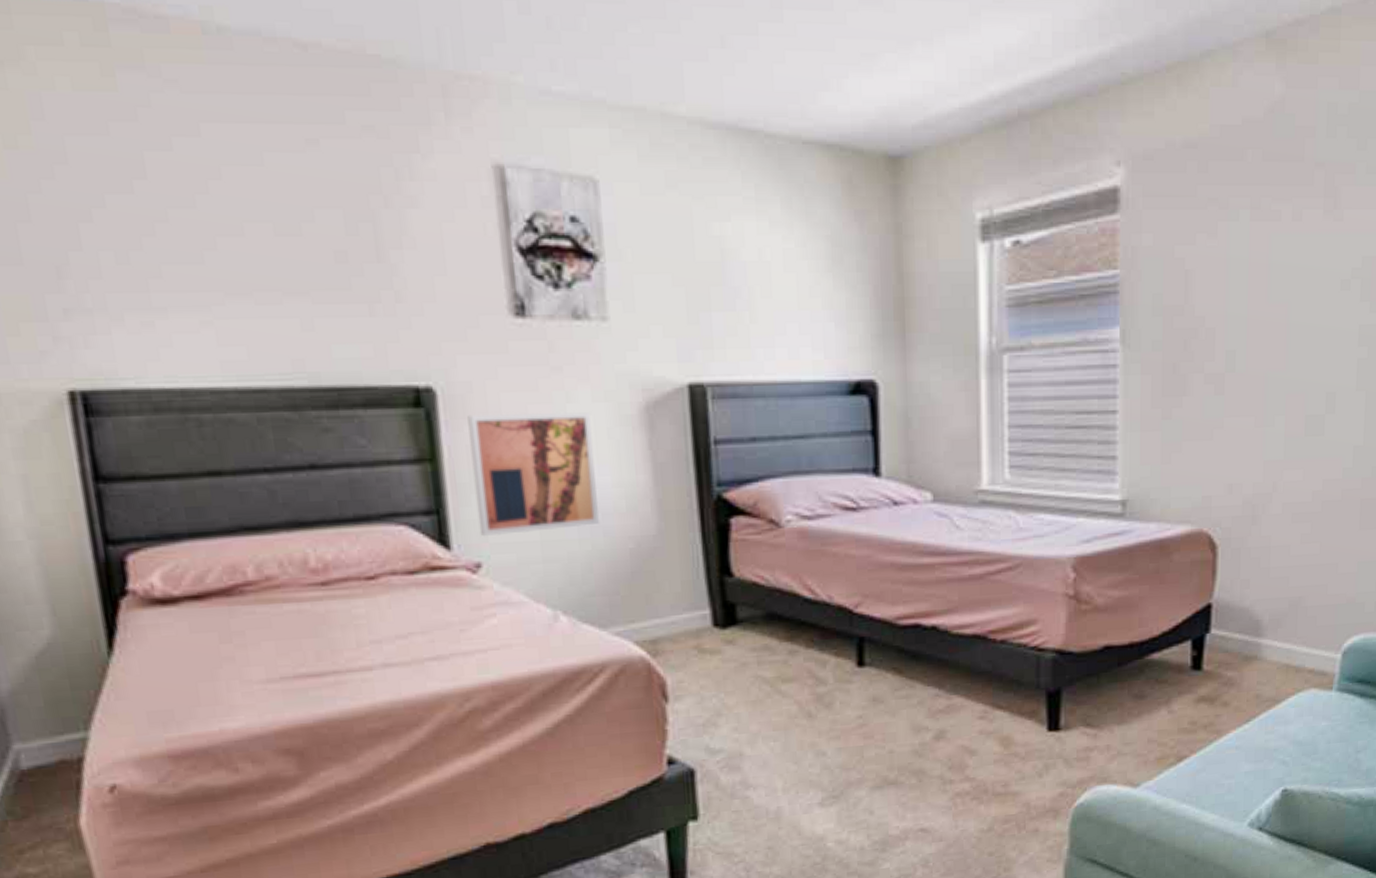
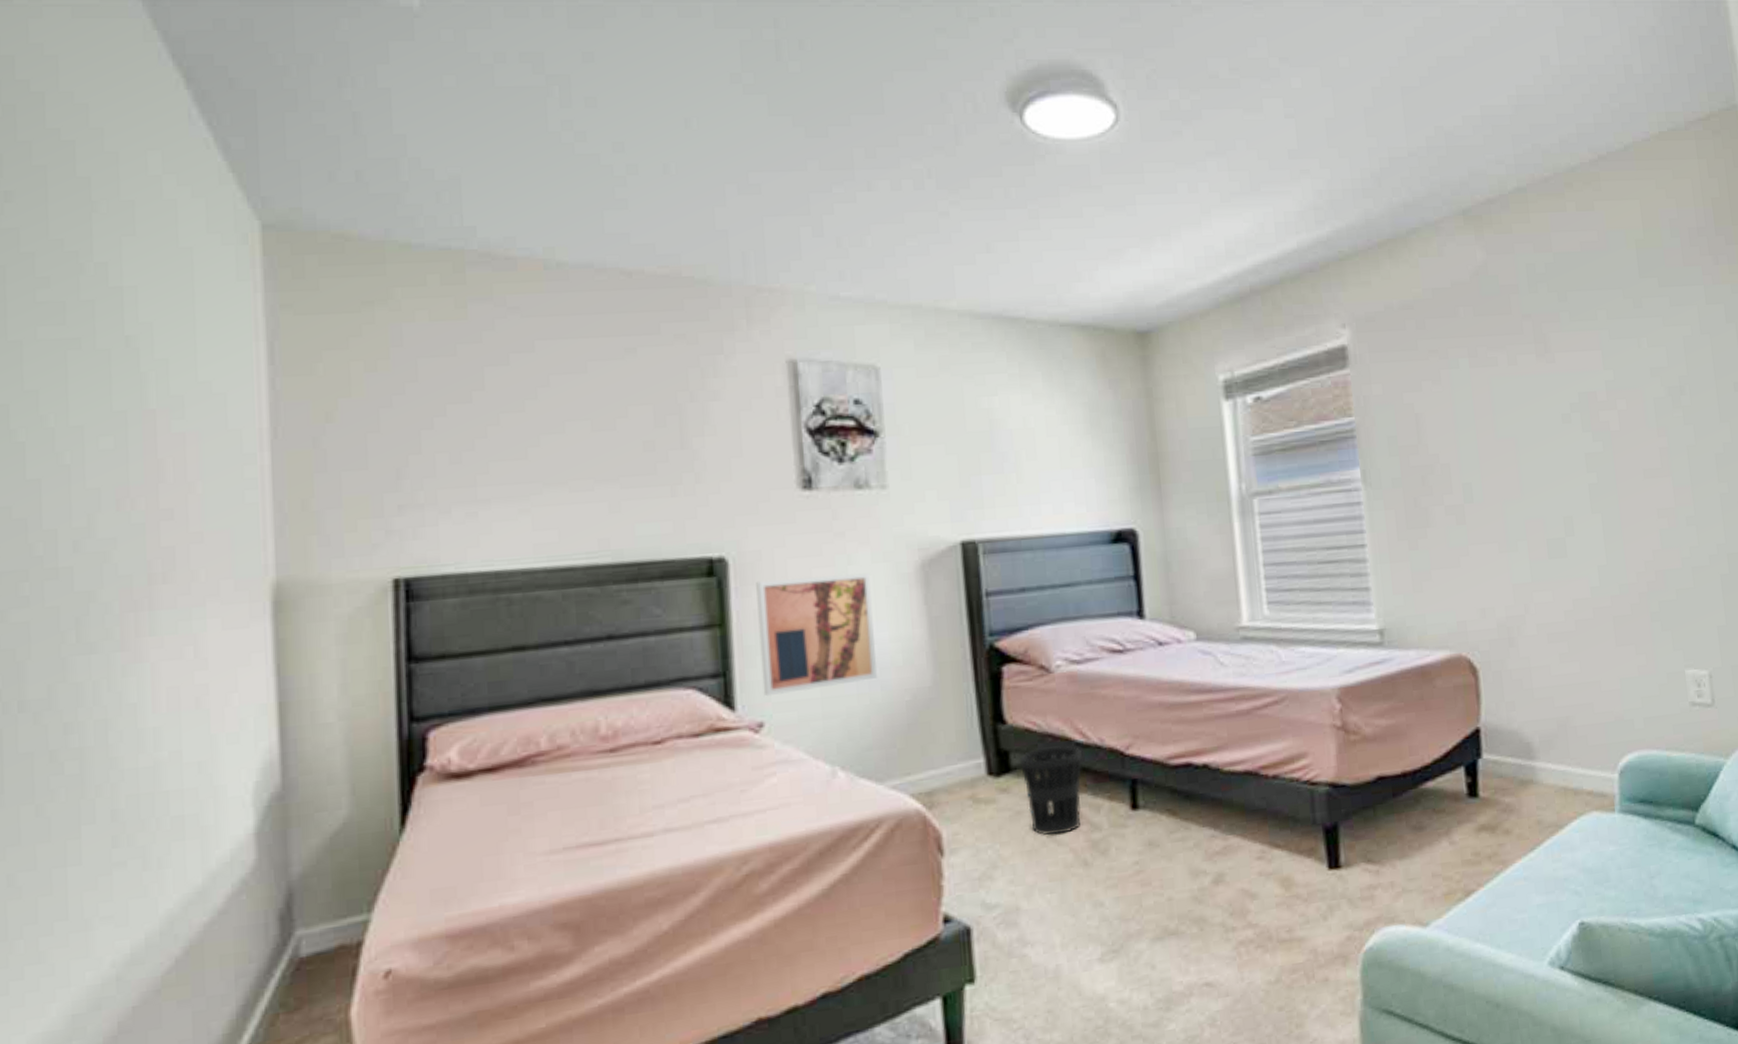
wastebasket: none [745,601,811,687] -> present [1019,745,1083,835]

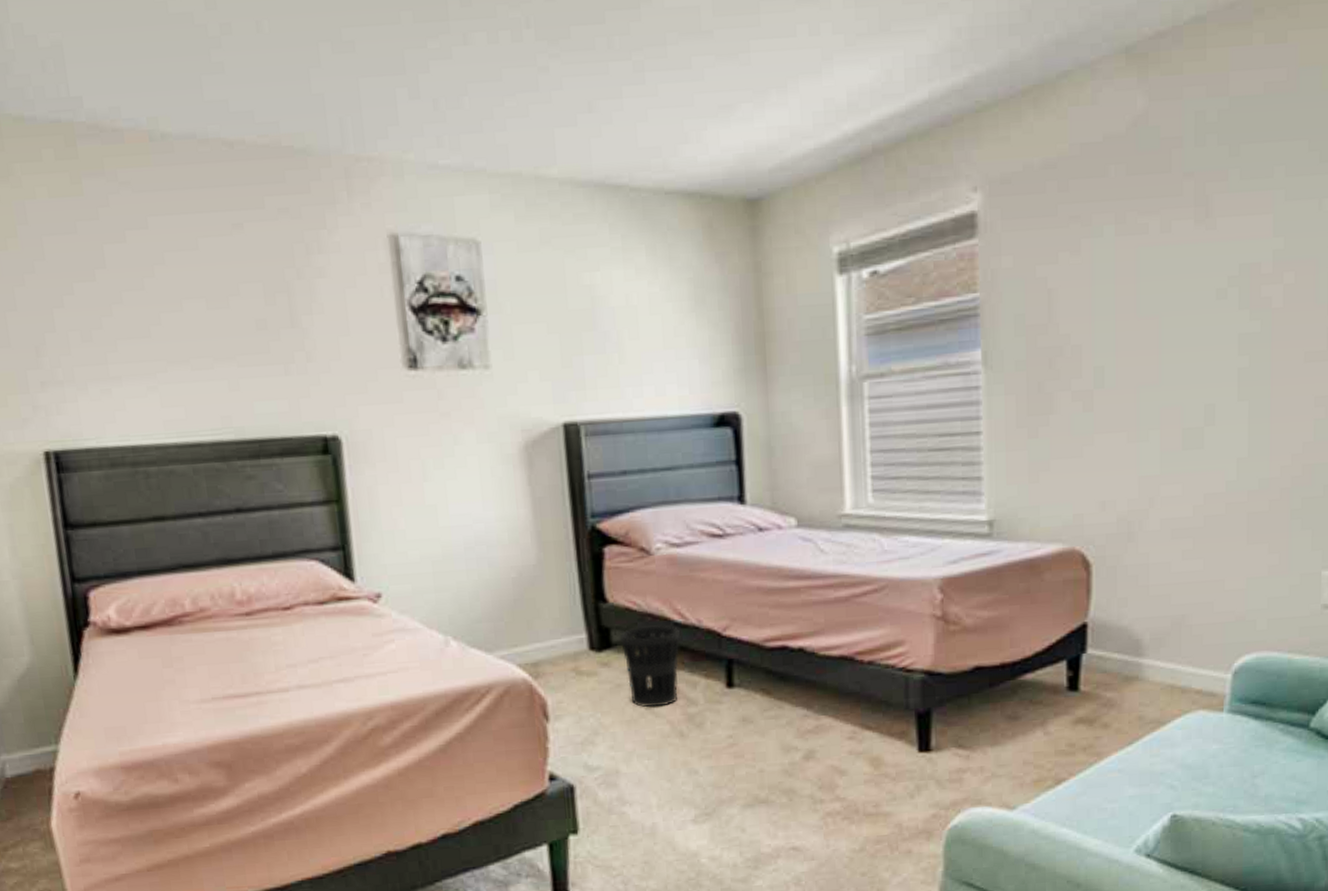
wall art: present [756,573,877,696] -> none [368,453,484,568]

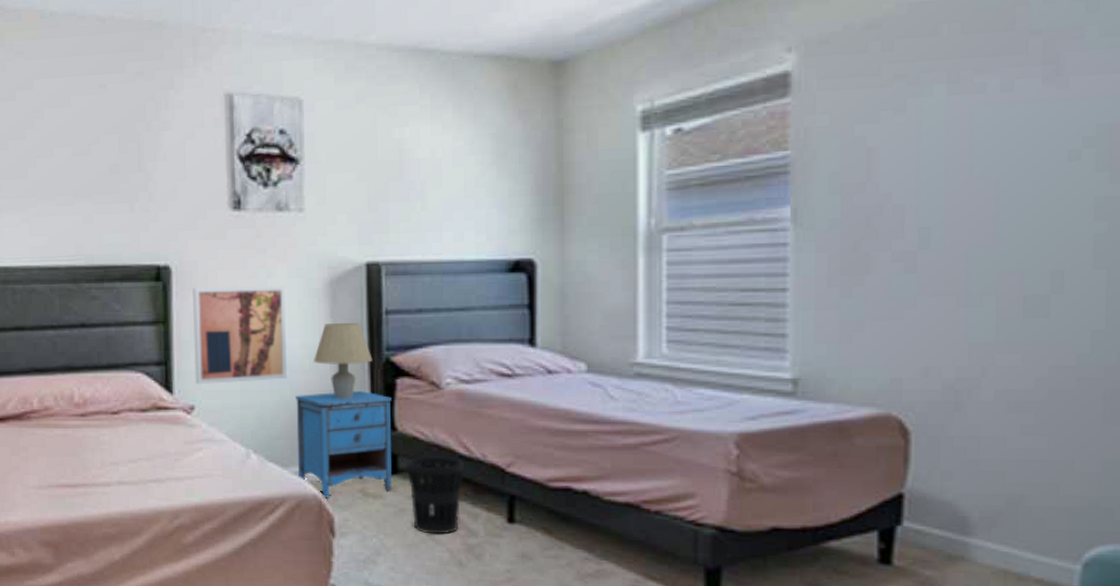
wall art: none [368,453,484,568] -> present [193,286,287,384]
nightstand: none [496,563,606,683] -> present [296,391,392,500]
table lamp: none [512,489,577,574] -> present [313,322,373,399]

